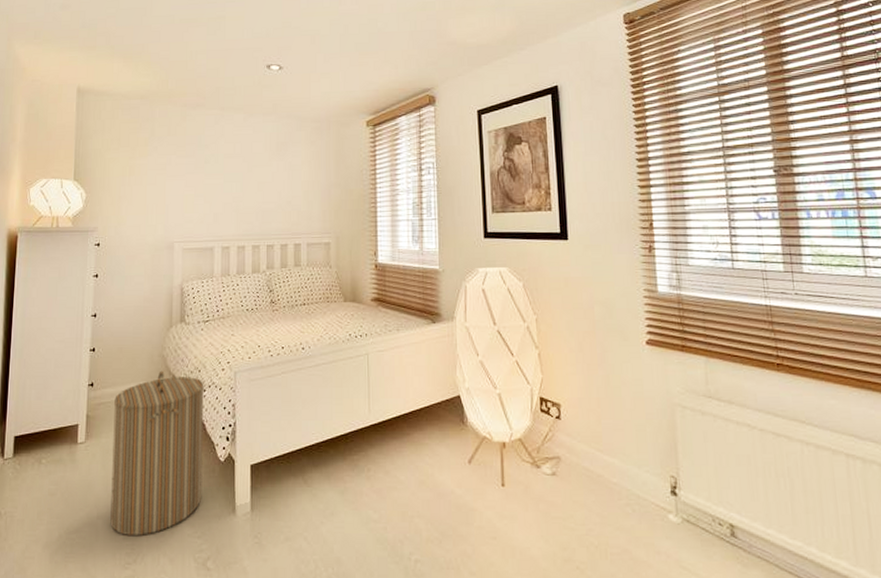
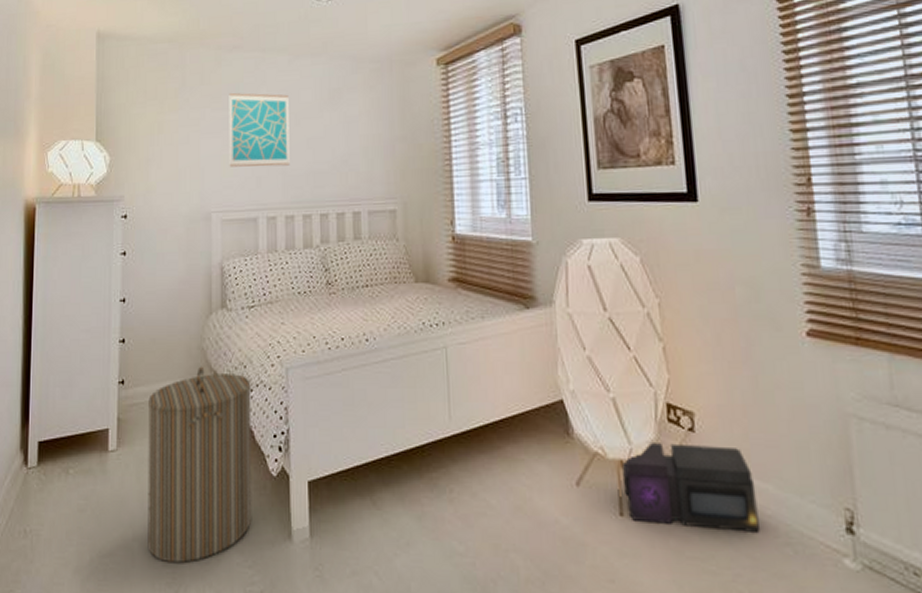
wall art: none [190,143,243,205] -> present [229,92,290,167]
air purifier: none [504,427,607,496] -> present [621,441,760,532]

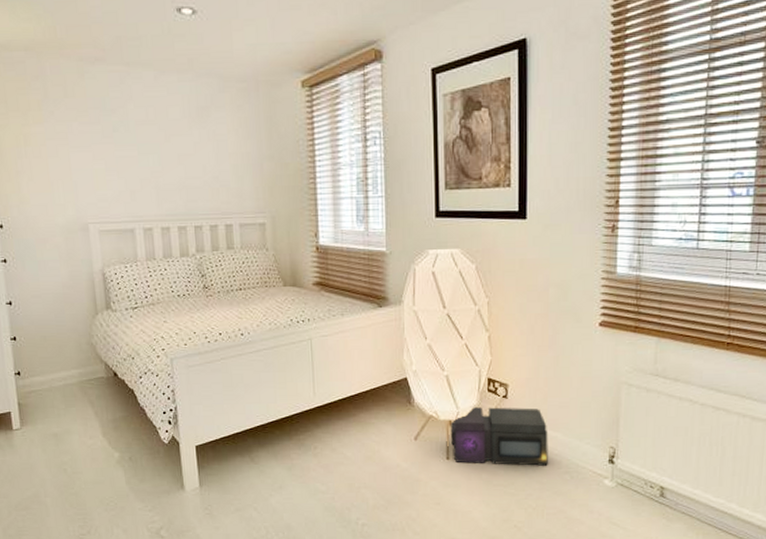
laundry hamper: present [147,366,252,563] -> none [45,358,149,511]
wall art: present [229,92,290,167] -> none [95,106,162,181]

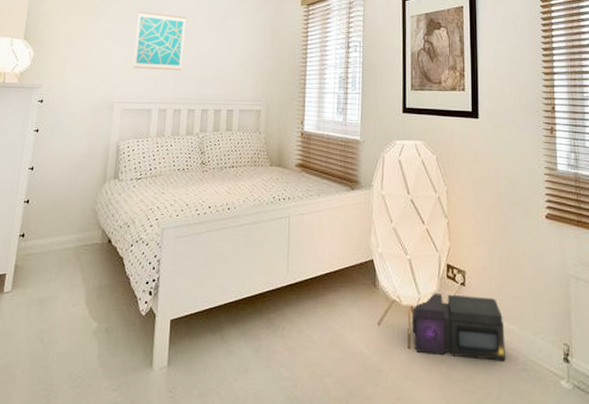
wall art: none [95,106,162,181] -> present [133,11,186,71]

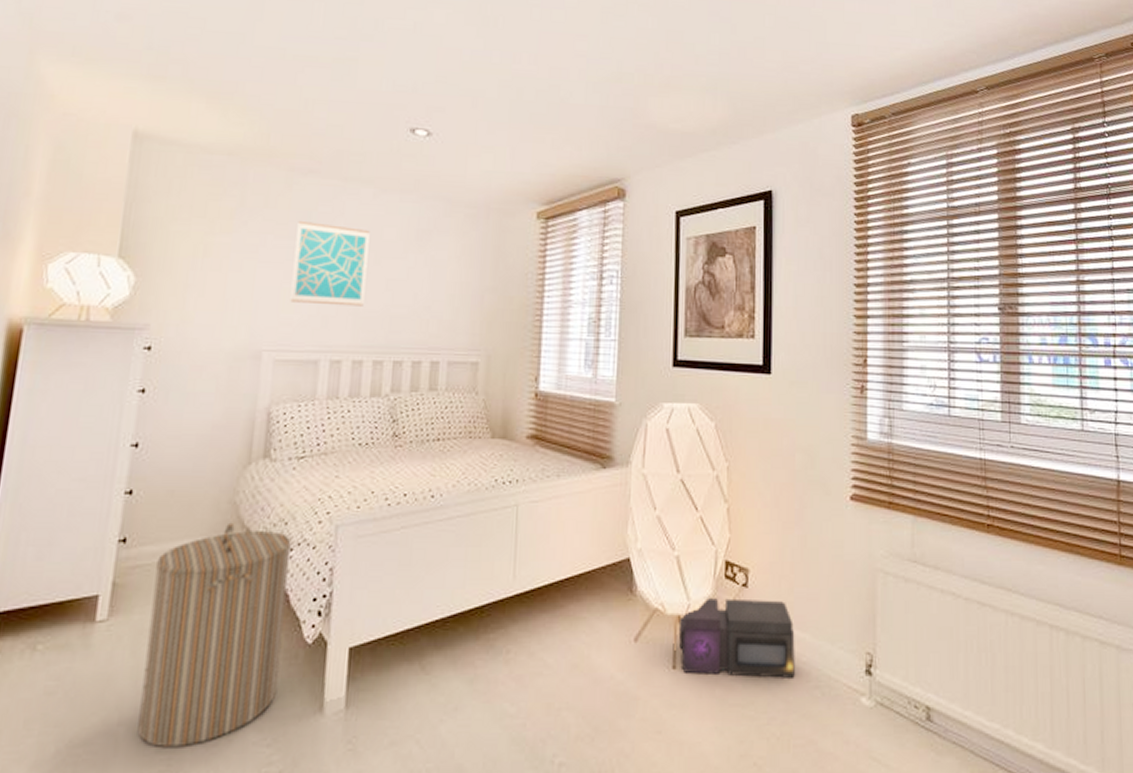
laundry hamper: none [28,224,132,387] -> present [137,522,292,747]

